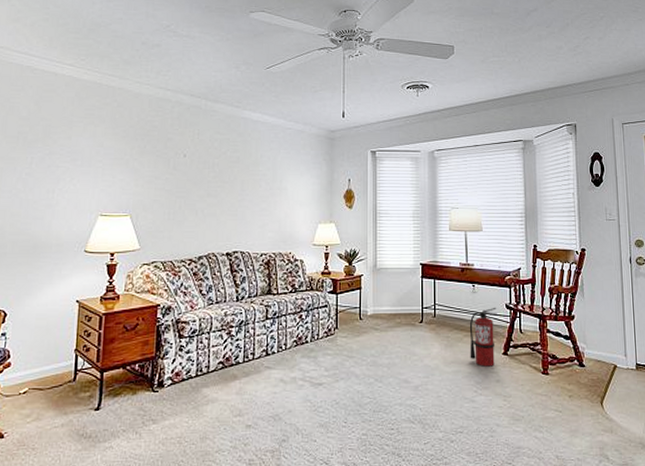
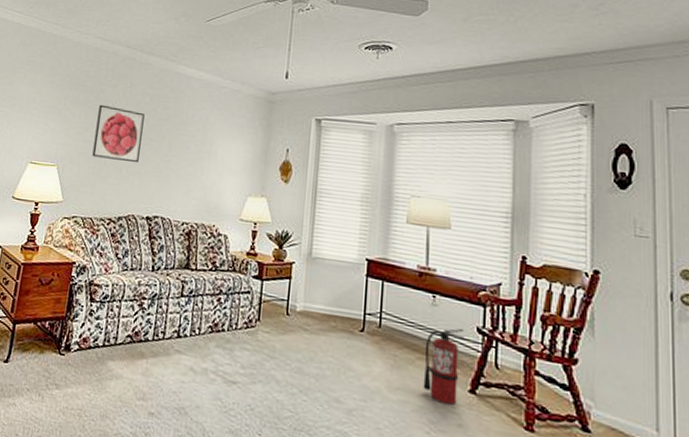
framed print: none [166,152,215,205] -> present [92,104,145,163]

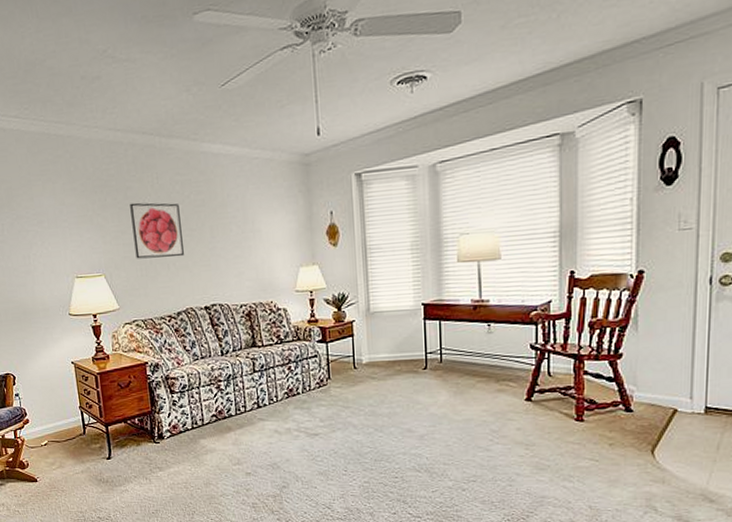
fire extinguisher: present [423,328,465,405] -> none [483,348,519,414]

